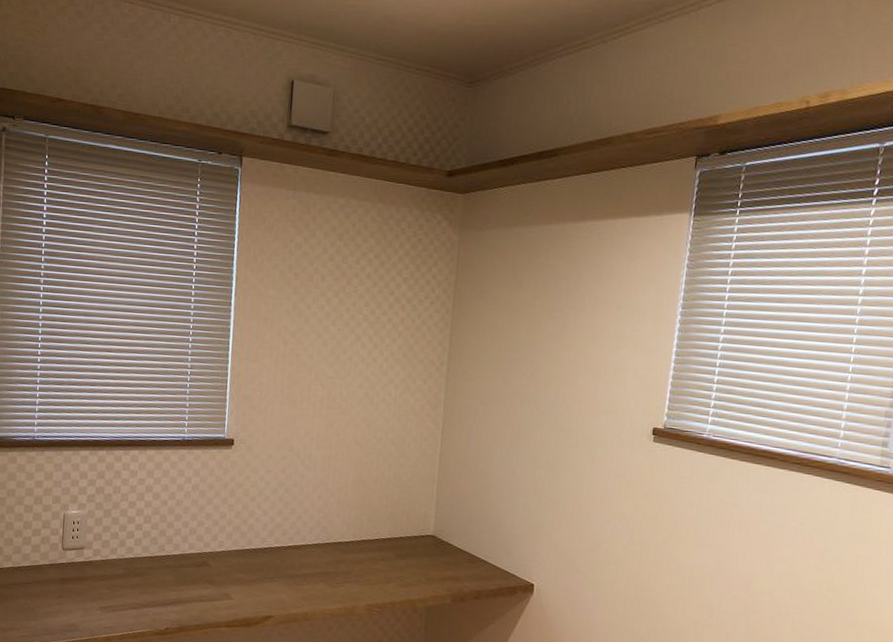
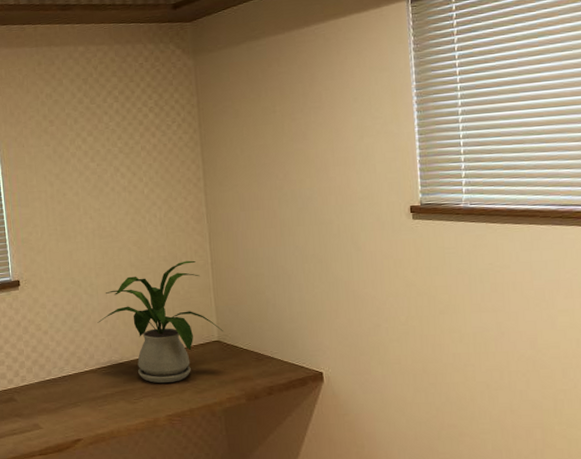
house plant: none [310,446,440,572] -> present [97,260,223,384]

